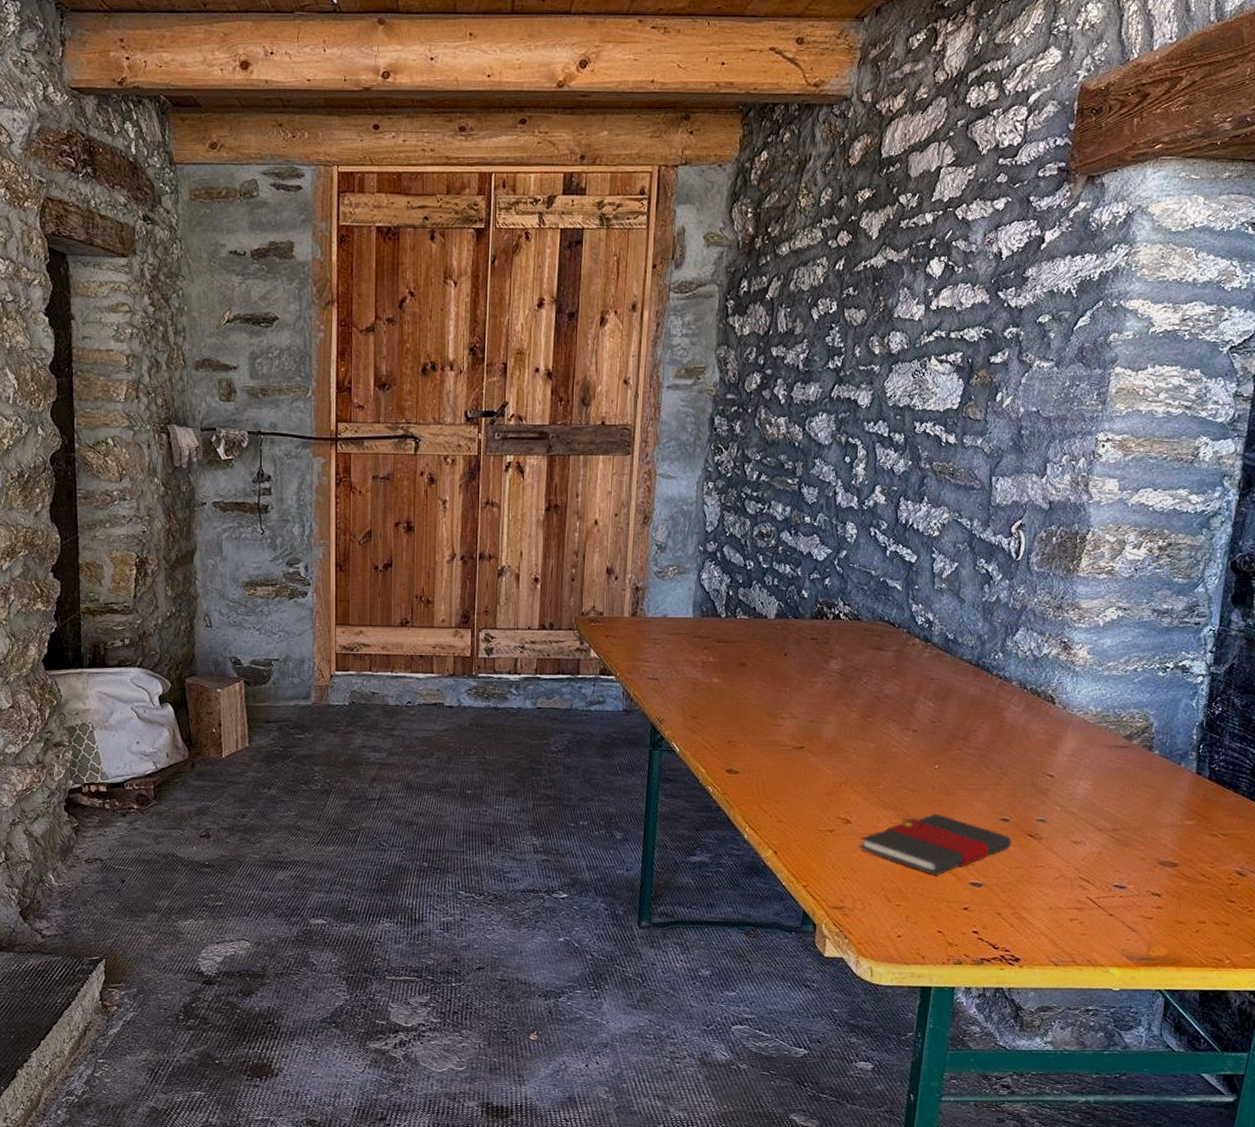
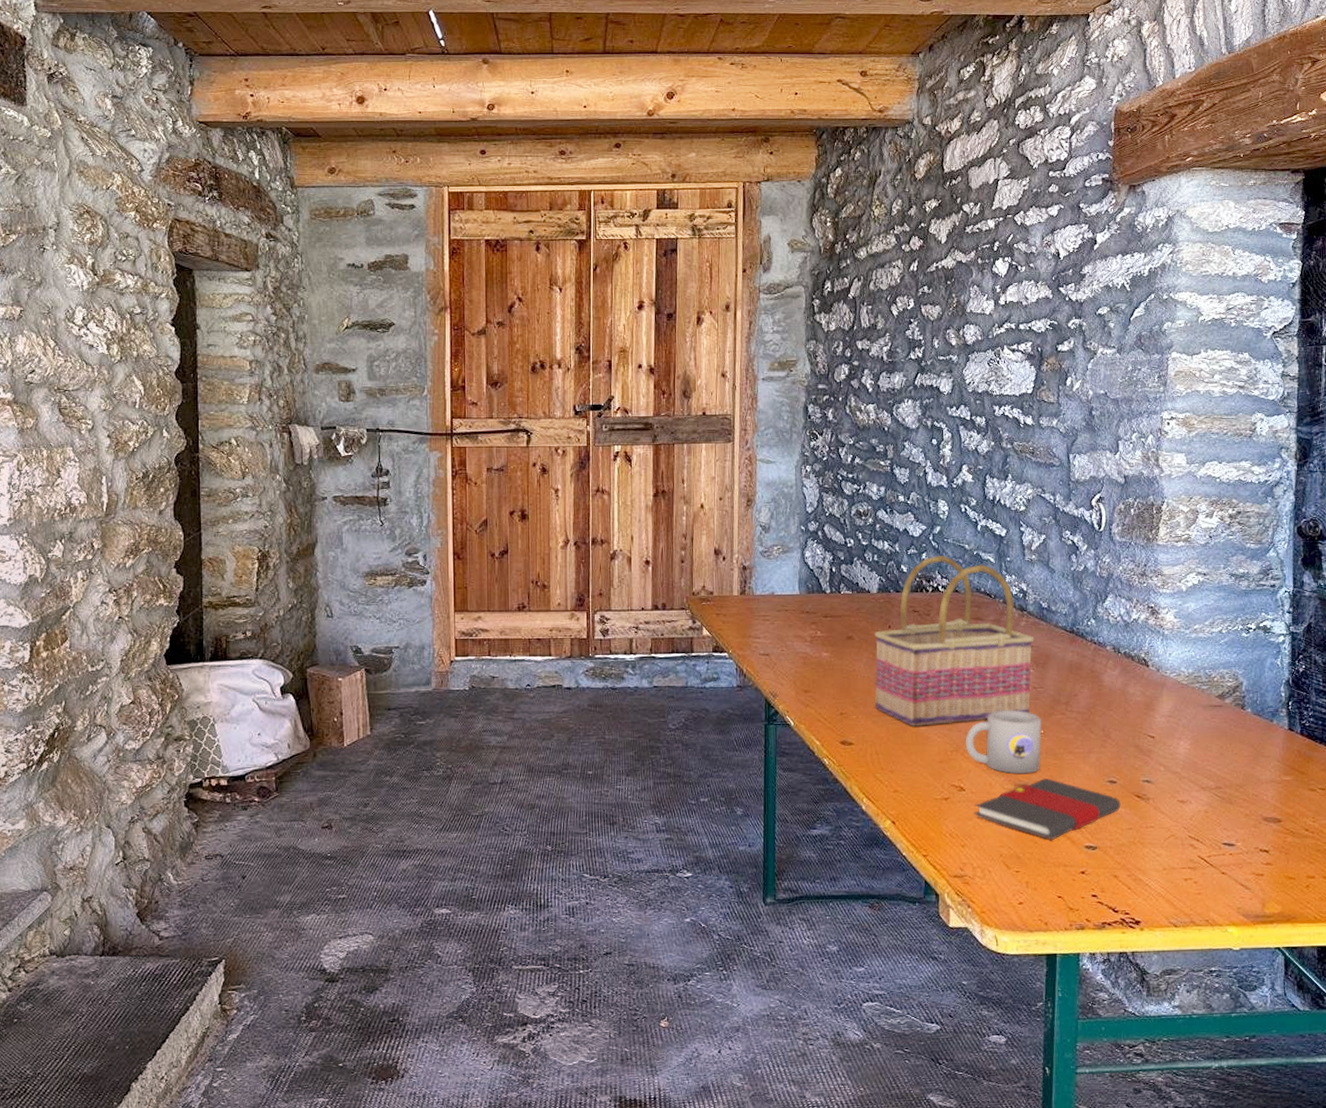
basket: none [765,580,937,757] -> present [874,554,1034,726]
mug: none [855,743,937,809] -> present [965,710,1042,774]

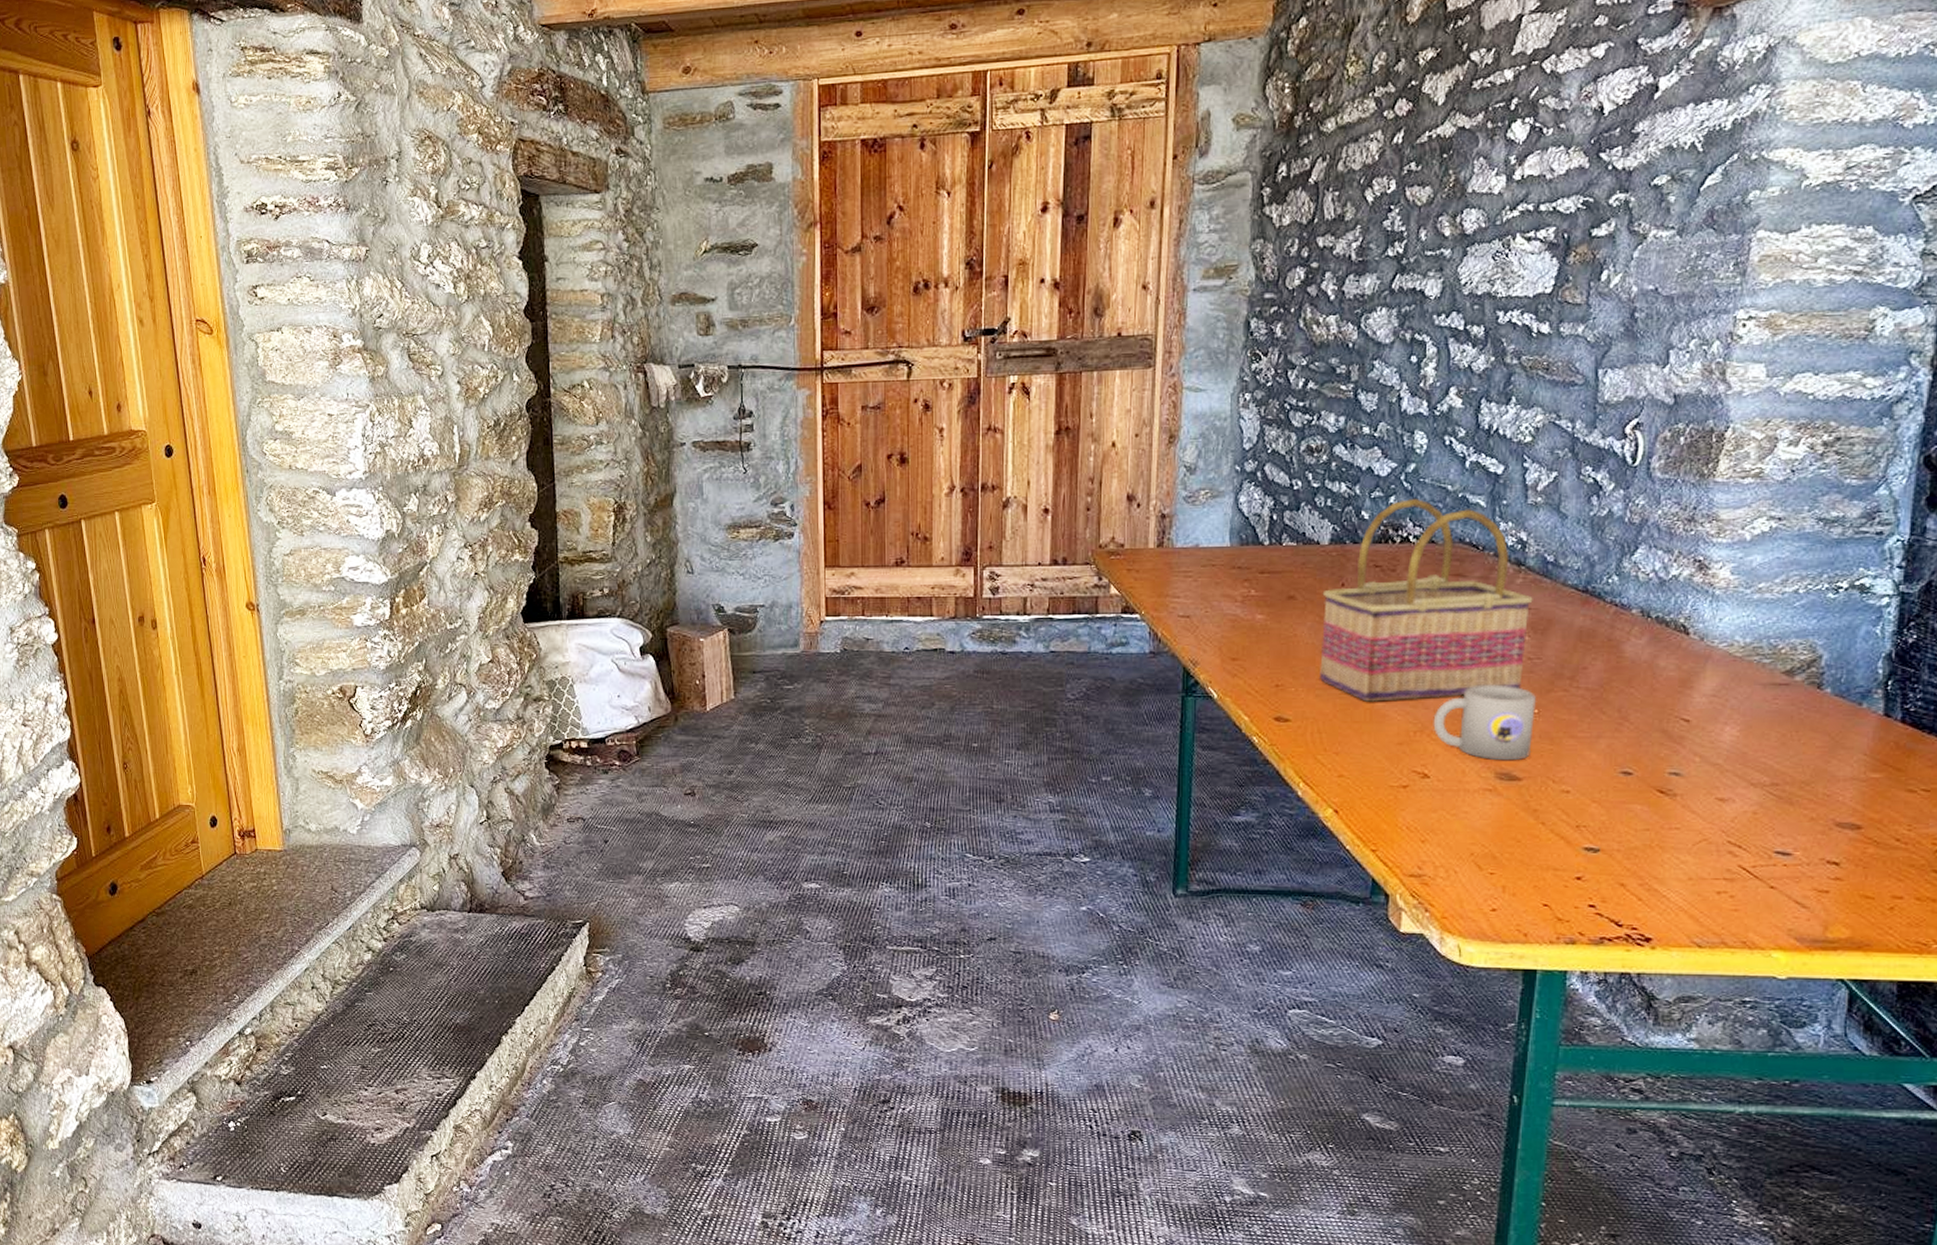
book: present [974,778,1121,840] -> none [1439,767,1636,839]

